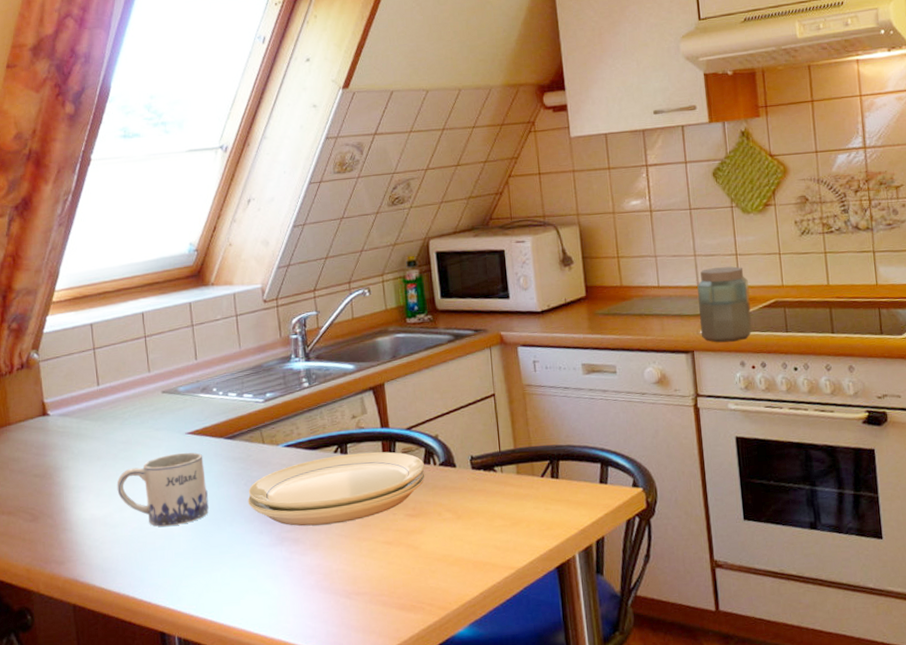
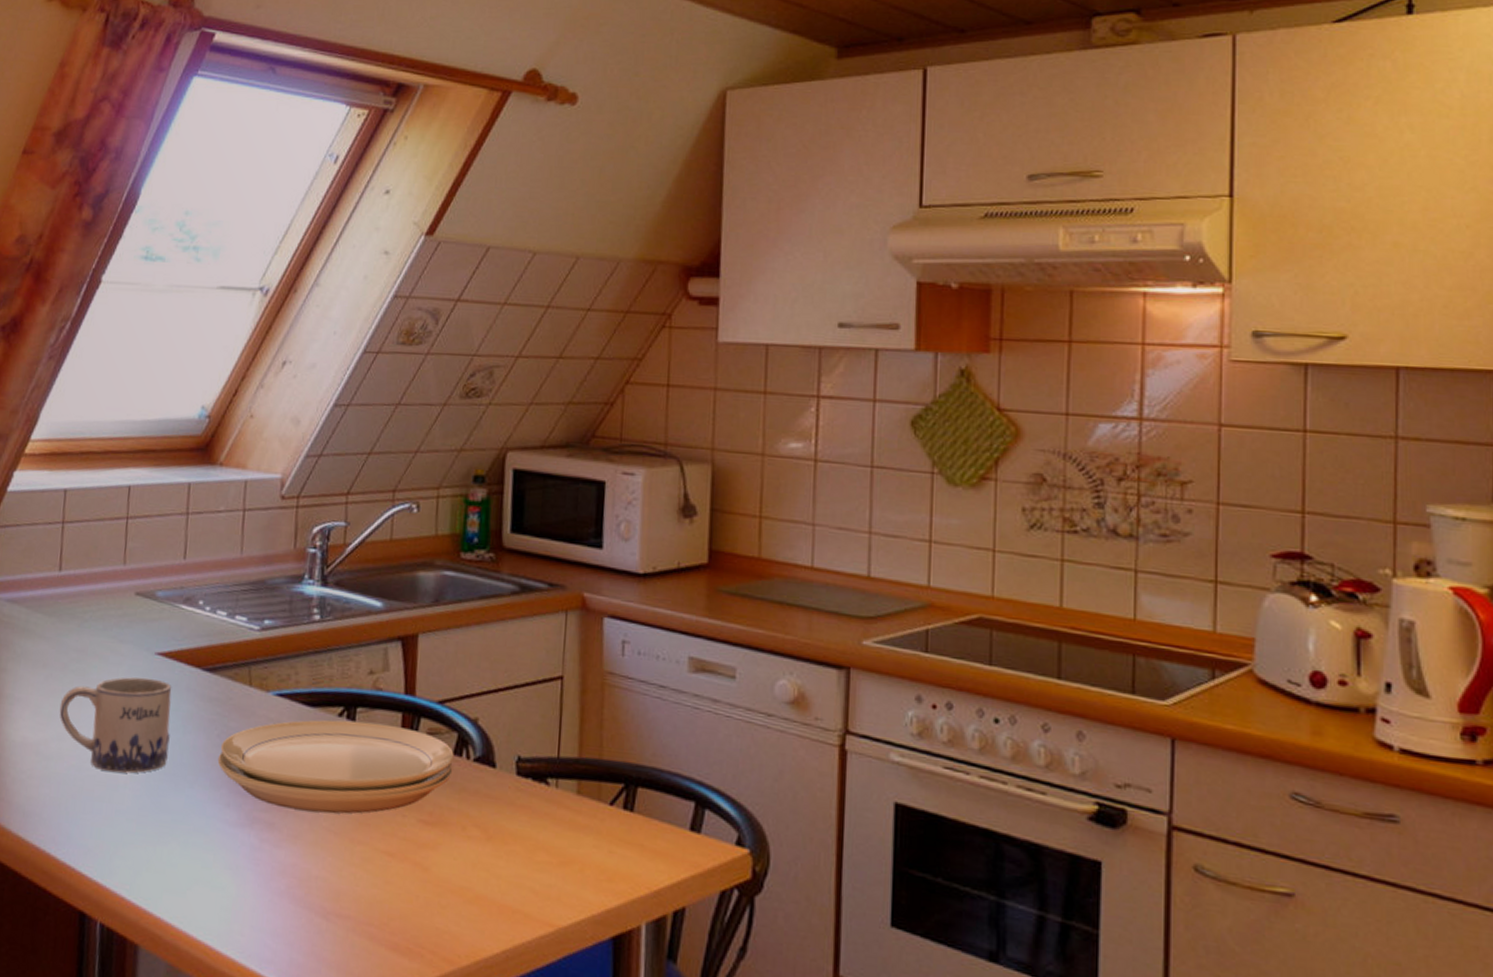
peanut butter: present [697,266,753,343] -> none [863,554,942,666]

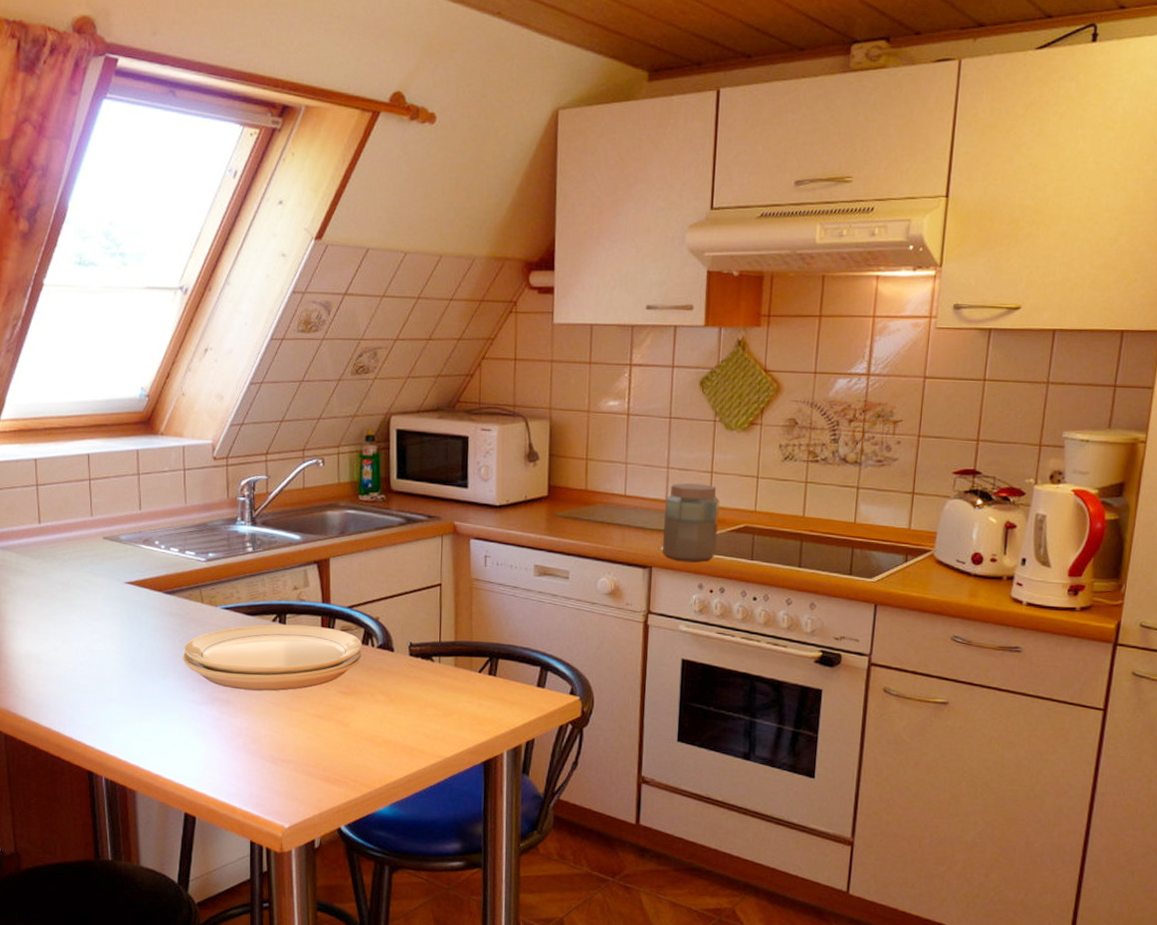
mug: present [59,677,172,774] -> none [53,601,143,672]
peanut butter: none [863,554,942,666] -> present [661,483,720,564]

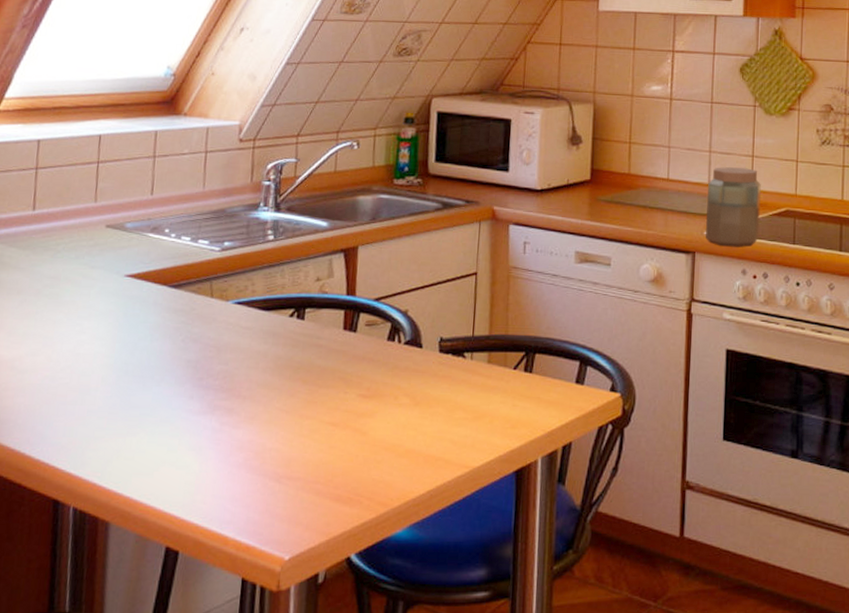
plate: present [182,624,362,691] -> none [182,319,388,397]

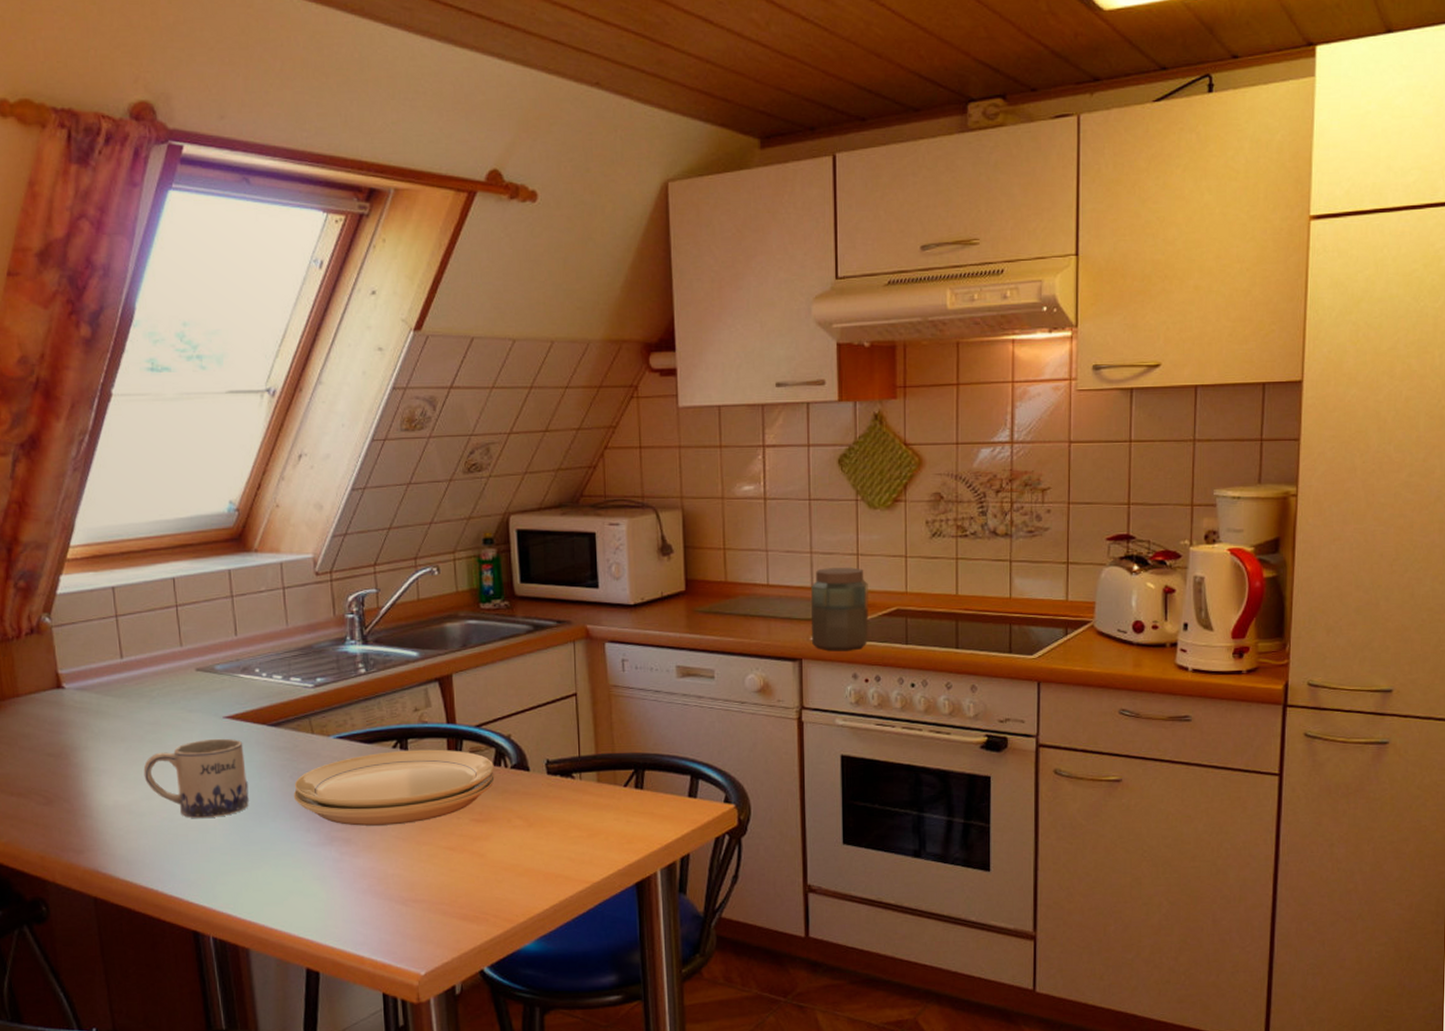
mug: none [33,296,140,379] -> present [143,738,249,819]
plate: none [182,319,388,397] -> present [293,749,495,826]

